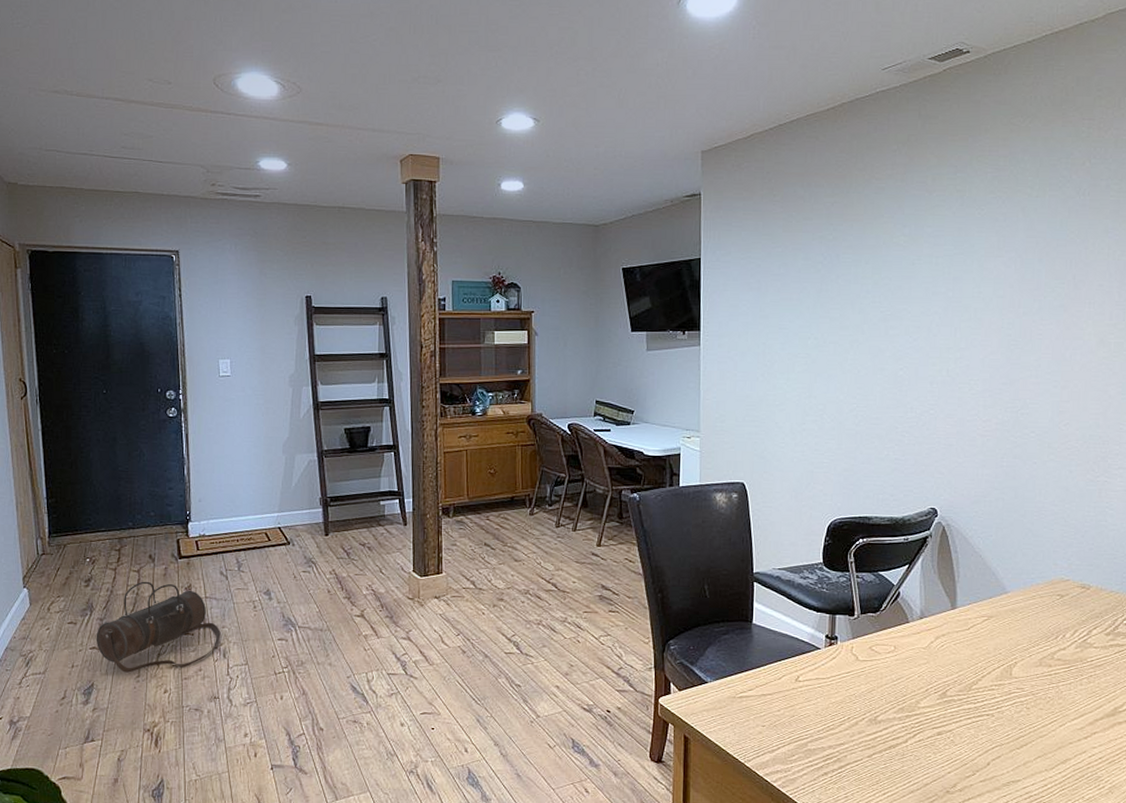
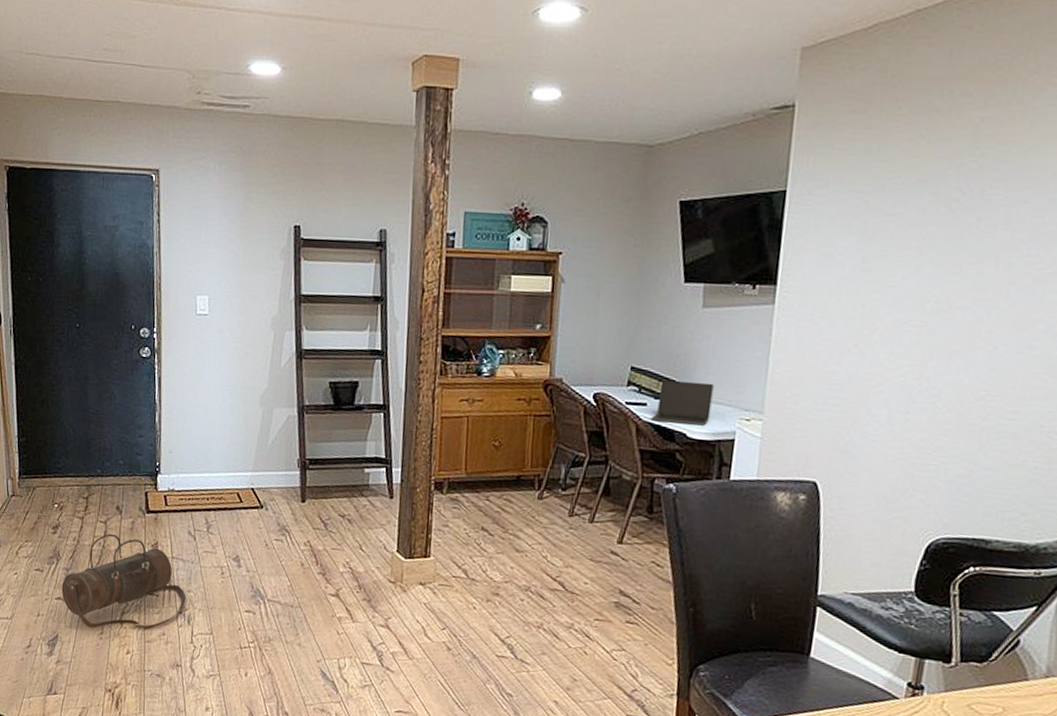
laptop: none [615,409,661,445] -> present [651,380,714,426]

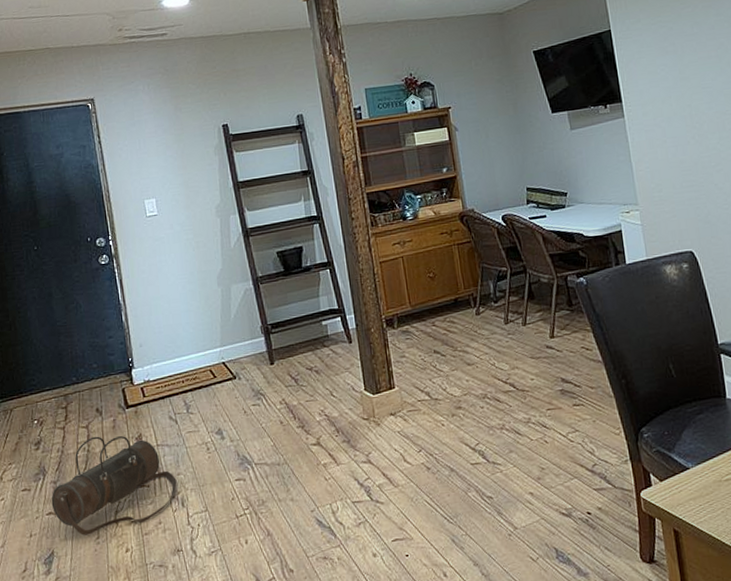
laptop: present [651,380,714,426] -> none [552,188,598,229]

